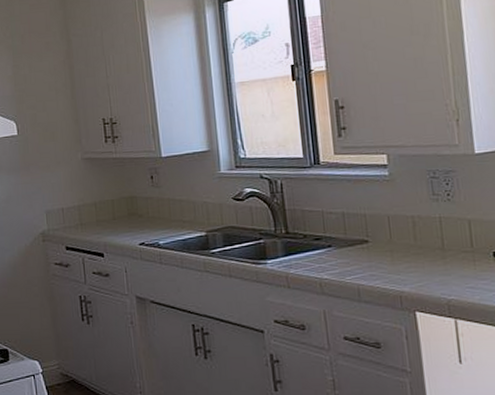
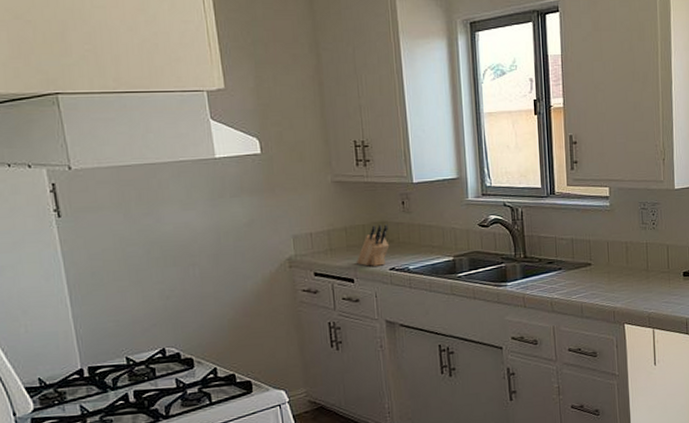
knife block: none [106,199,139,241] -> present [357,224,390,266]

